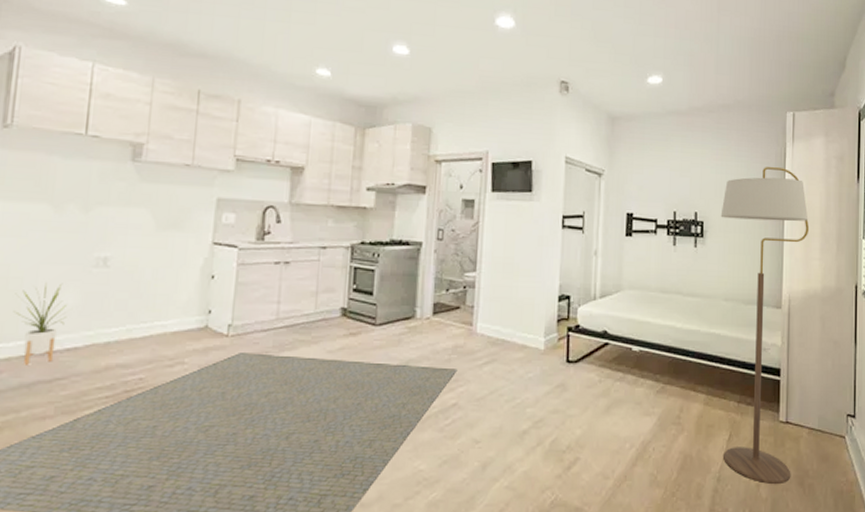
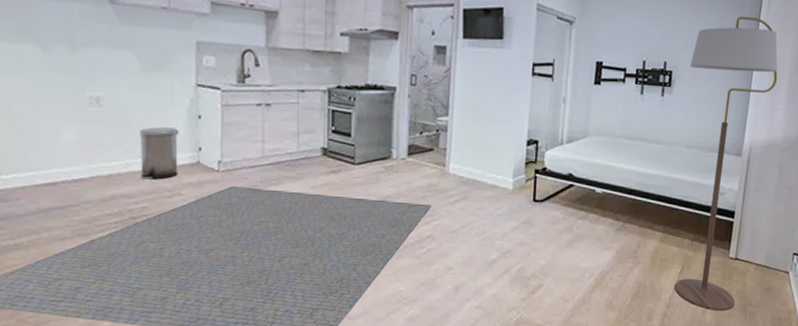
house plant: present [13,282,67,365] -> none [19,119,70,193]
pedal bin: none [140,289,189,347] -> present [140,127,179,180]

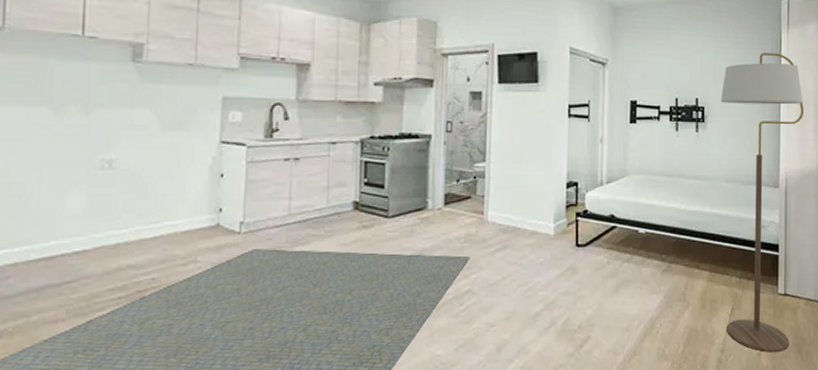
pedal bin: present [140,127,179,180] -> none [151,189,198,247]

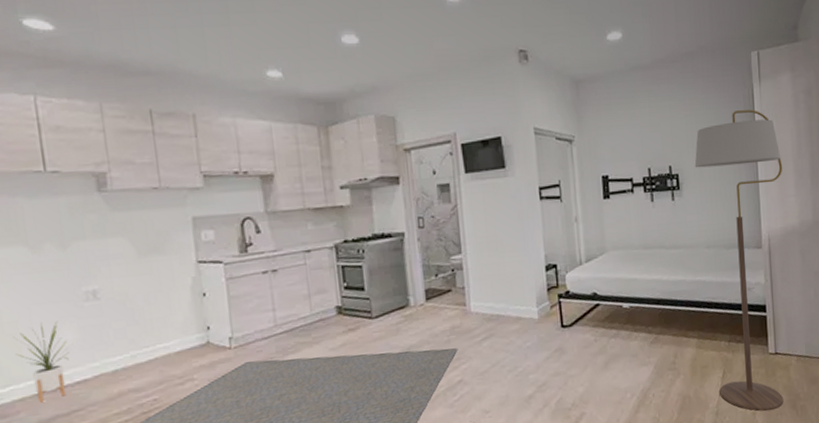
house plant: none [17,186,74,270] -> present [13,320,70,403]

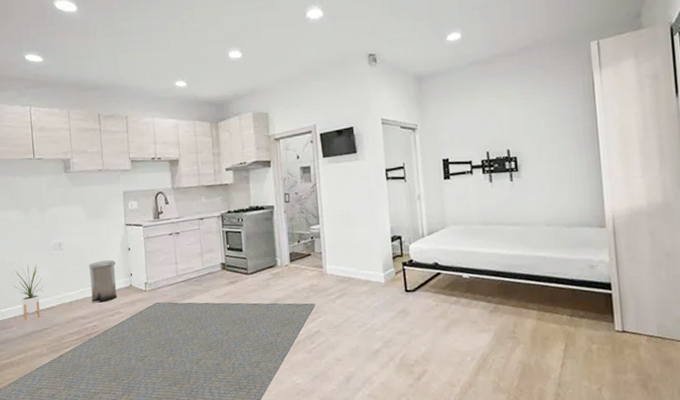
pedal bin: none [142,310,188,370] -> present [89,260,117,303]
floor lamp: present [694,110,784,411] -> none [533,96,633,387]

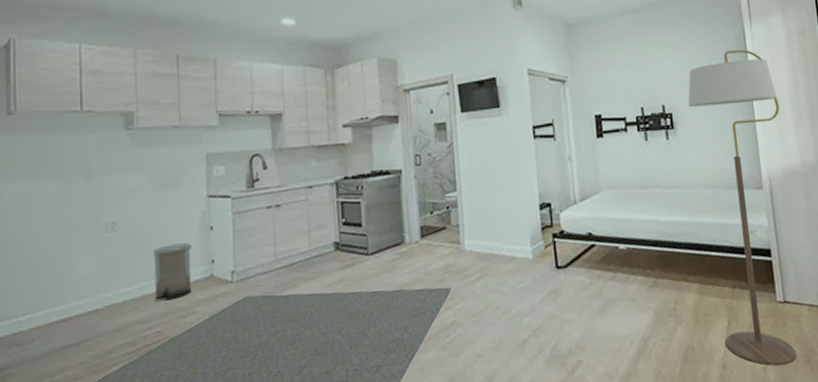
house plant: present [11,263,44,321] -> none [37,251,85,332]
floor lamp: none [533,96,633,387] -> present [688,50,797,366]

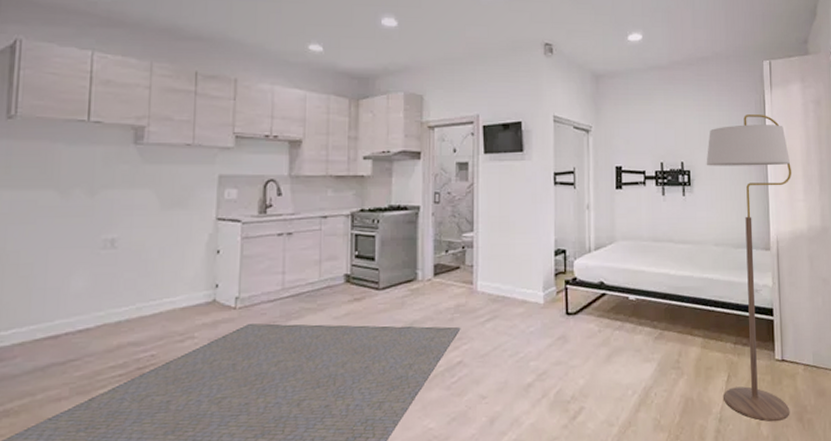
pedal bin: present [153,243,192,302] -> none [150,265,196,324]

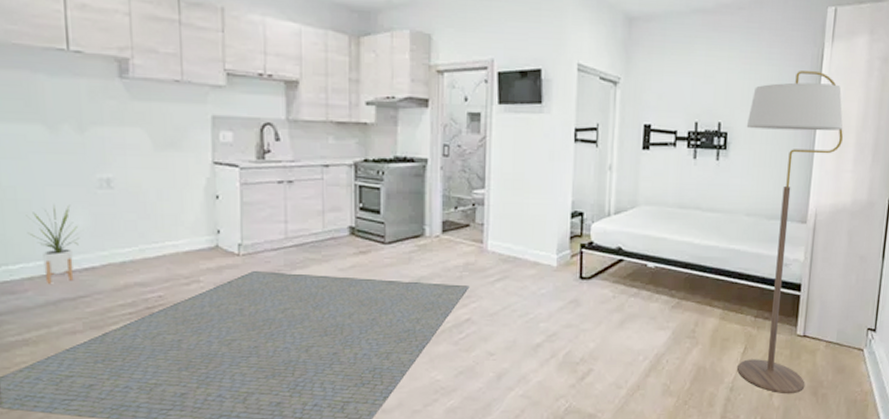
house plant: none [25,266,78,349] -> present [26,204,80,284]

